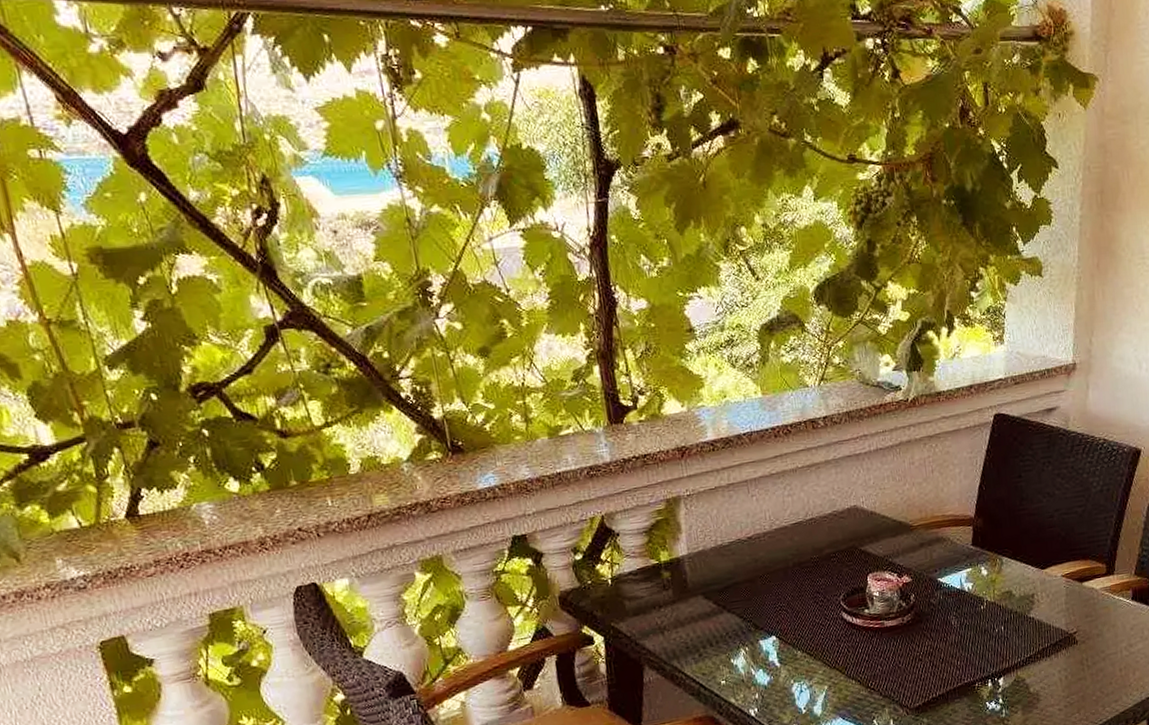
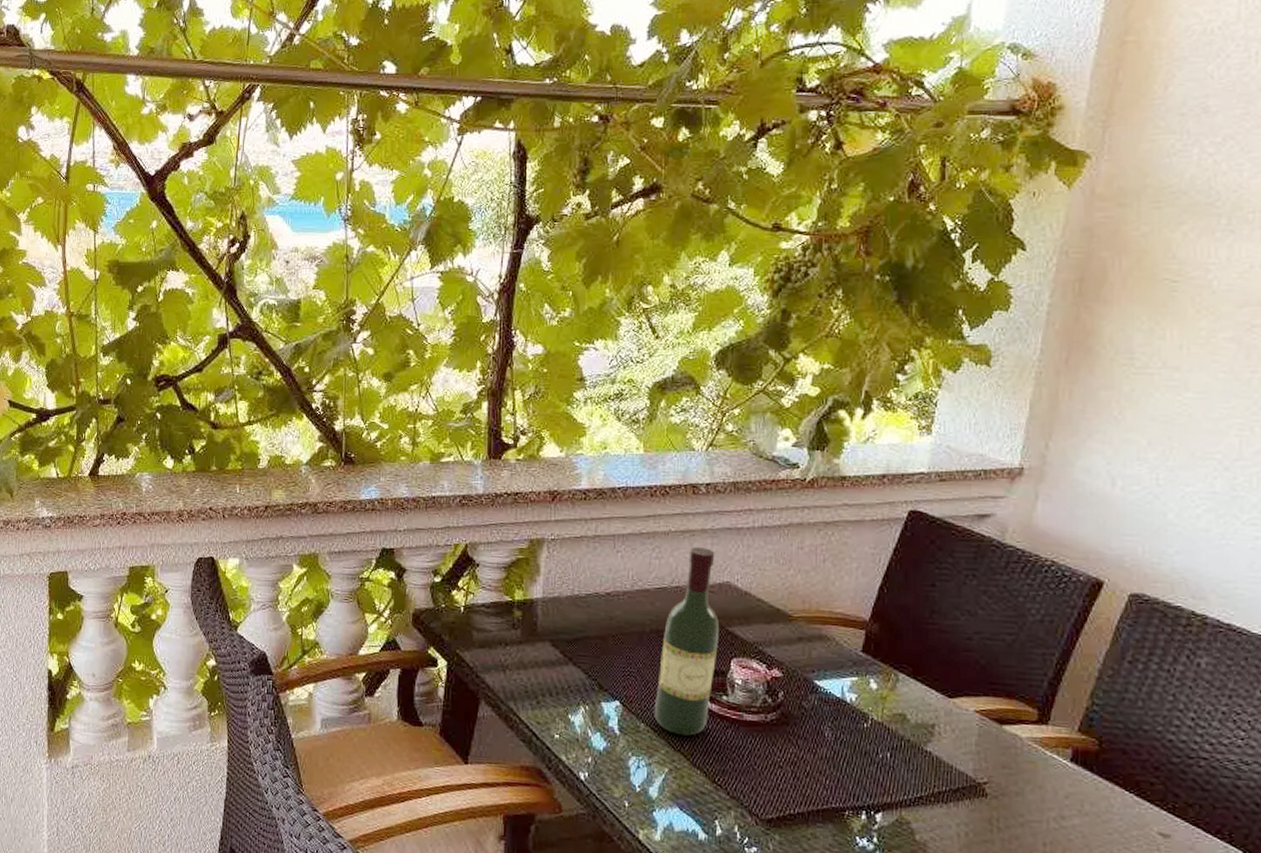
wine bottle: none [805,477,855,654] -> present [654,546,718,736]

